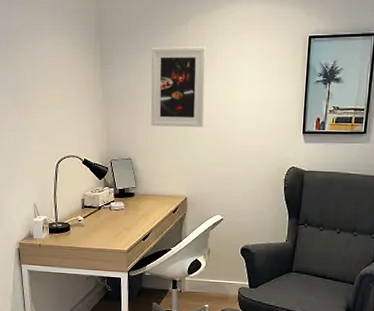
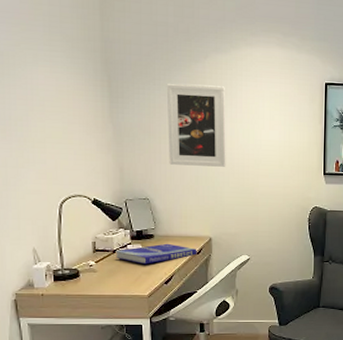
book: none [101,201,173,221] -> present [115,243,197,265]

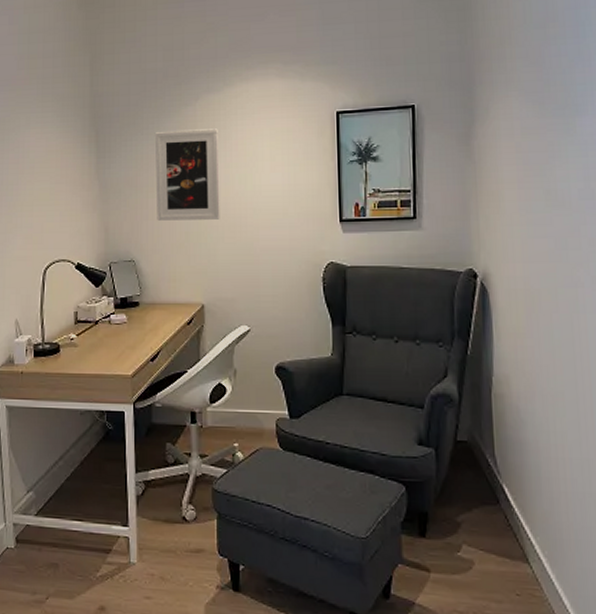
book: present [115,243,197,265] -> none [98,312,188,338]

